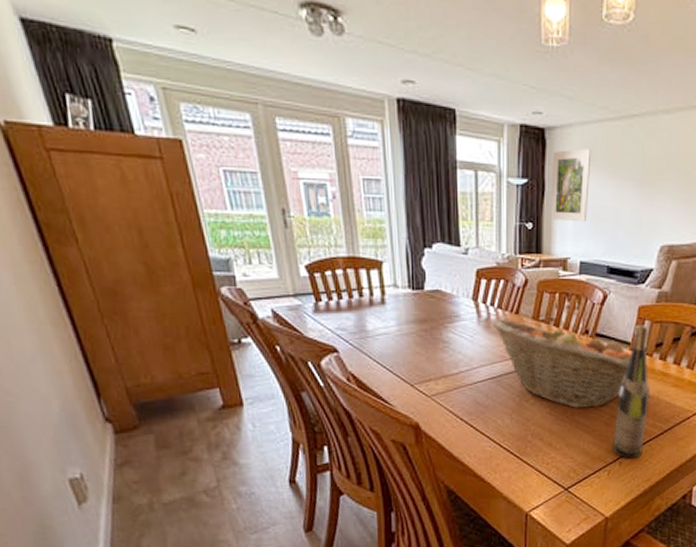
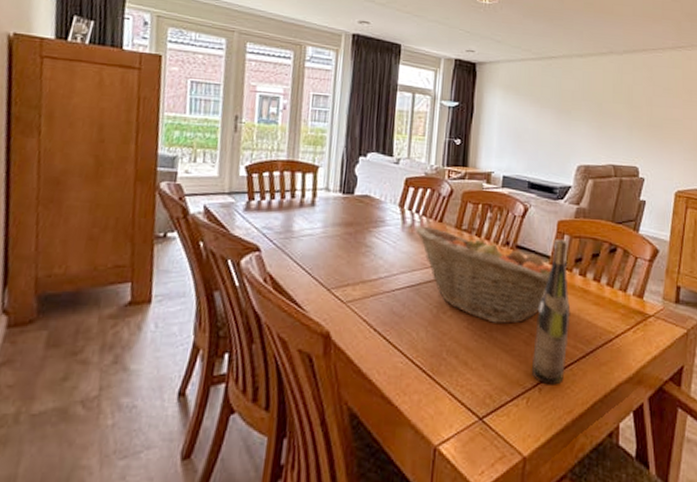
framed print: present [550,149,592,222] -> none [477,80,516,141]

